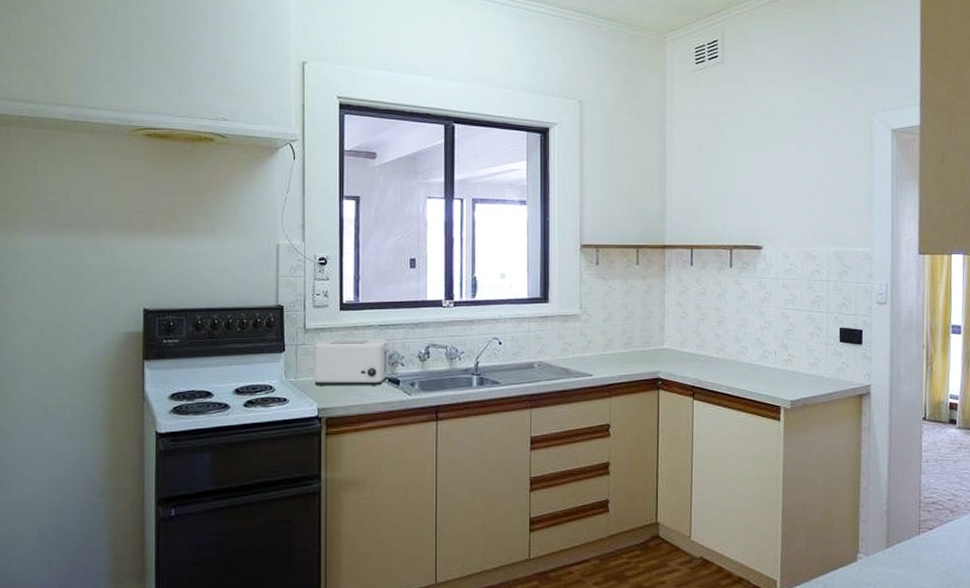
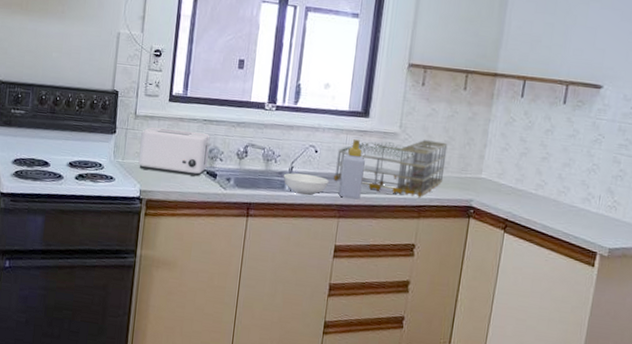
bowl: none [469,368,517,390] -> present [283,173,330,196]
dish rack: none [521,318,629,377] -> present [334,140,448,199]
soap bottle: none [527,325,550,387] -> present [338,138,365,200]

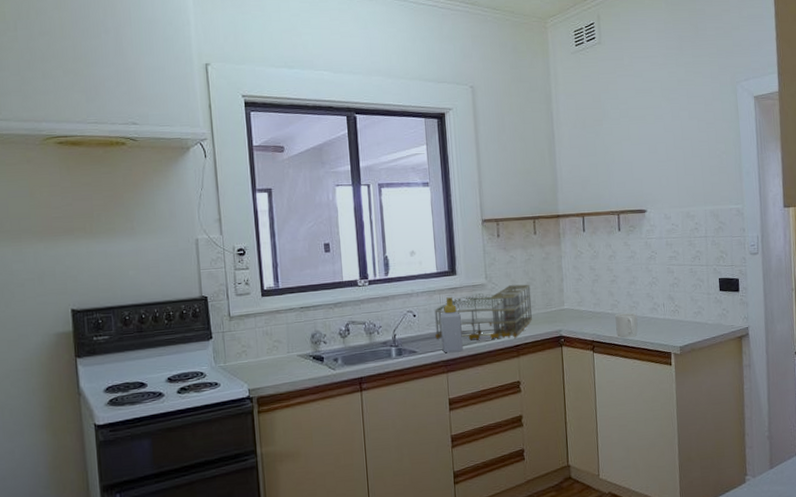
toaster: present [138,126,212,177] -> none [239,320,313,369]
bowl: present [283,173,330,196] -> none [388,338,432,360]
mug: none [536,196,566,226] -> present [615,312,638,338]

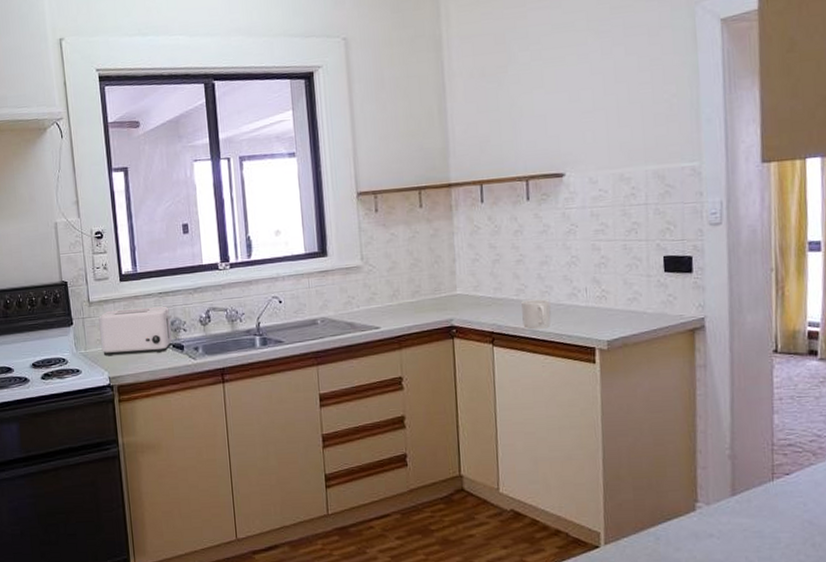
toaster: none [239,320,313,369] -> present [98,306,172,356]
dish rack: present [433,284,533,341] -> none [301,265,418,330]
soap bottle: present [440,296,463,353] -> none [309,280,336,344]

